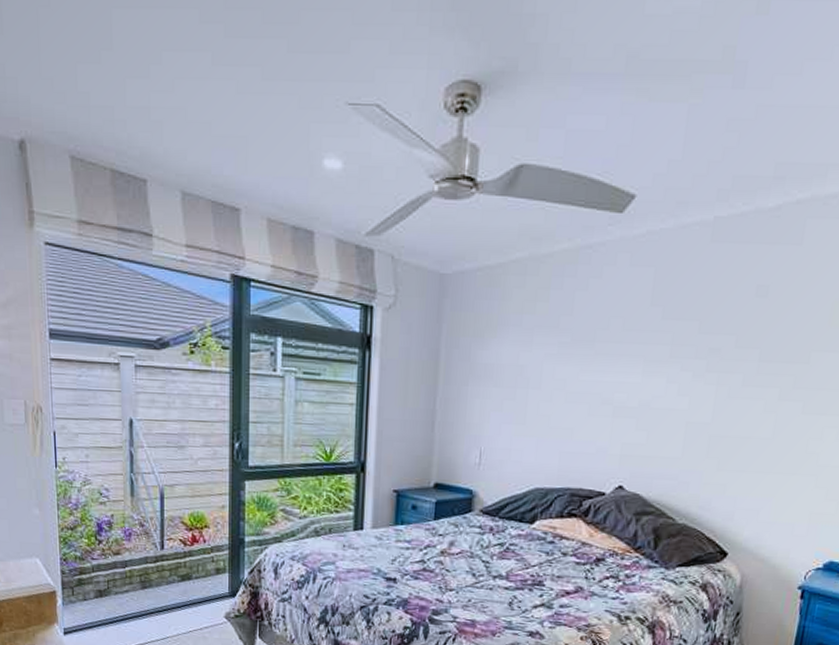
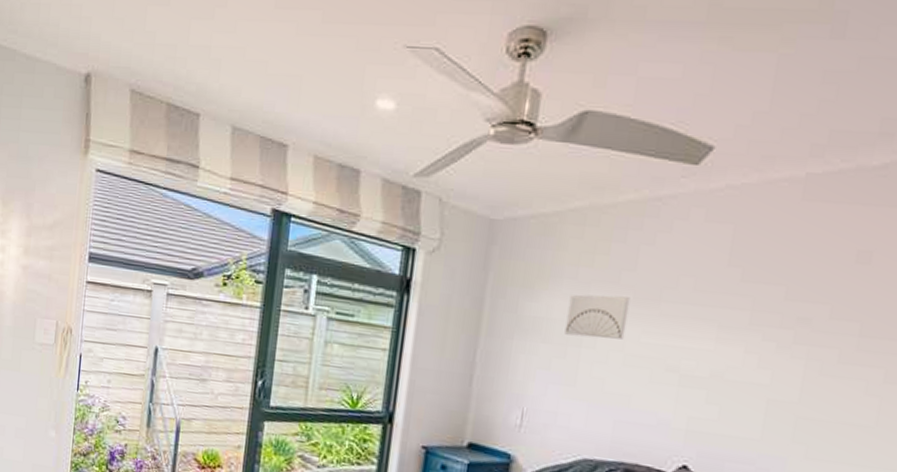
wall art: none [513,338,569,379] -> present [564,294,631,340]

